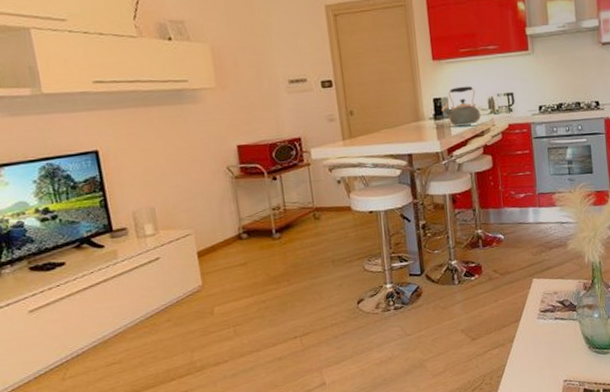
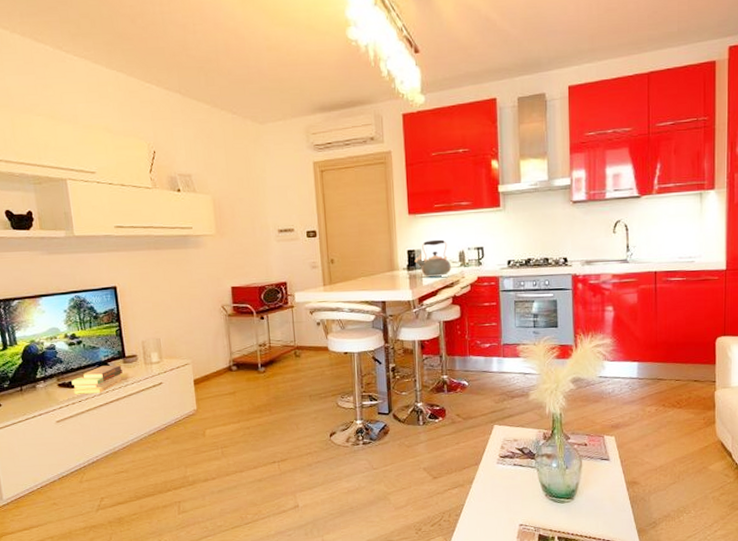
books: none [46,241,110,278] -> present [71,365,123,394]

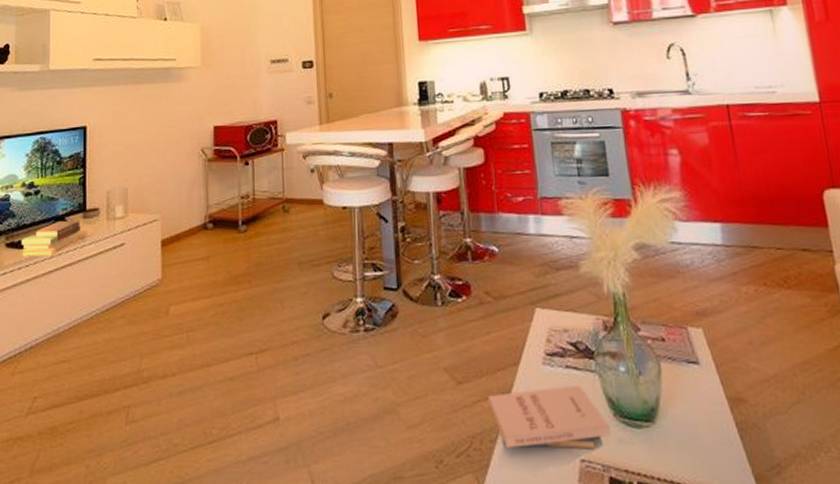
kettle: present [414,239,451,276] -> none [427,68,471,113]
books: none [456,477,542,519] -> present [488,385,611,449]

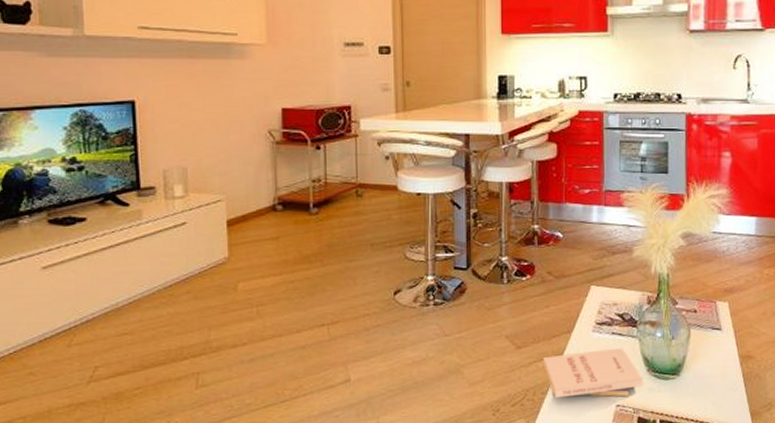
books: present [21,220,81,257] -> none [66,198,135,234]

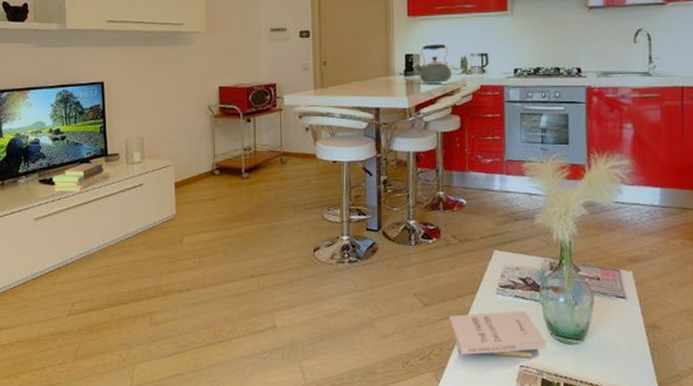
books: none [66,198,135,234] -> present [52,162,104,192]
kettle: none [506,65,548,107] -> present [412,44,451,83]

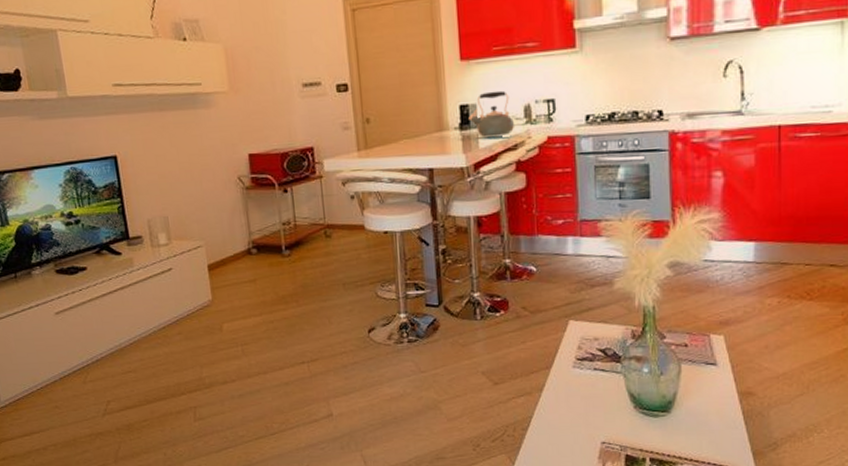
books: present [52,162,104,192] -> none [70,248,127,282]
books: present [449,311,546,358] -> none [522,384,630,434]

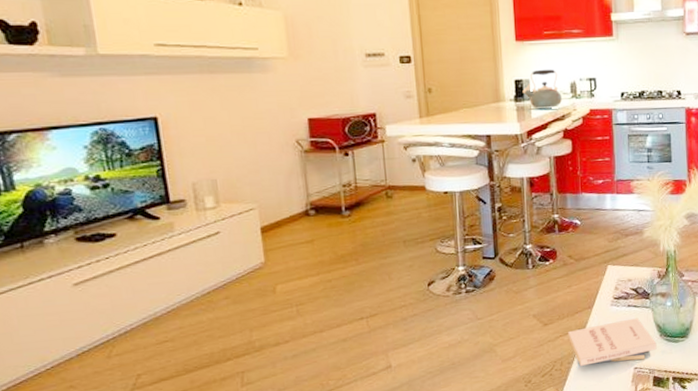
books: none [522,384,630,434] -> present [568,318,657,366]

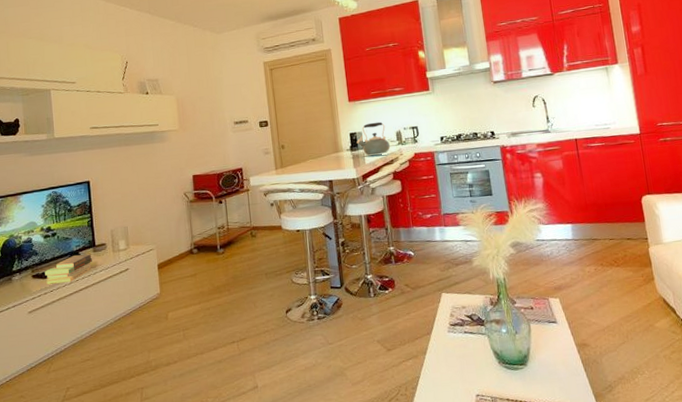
books: none [95,212,166,250] -> present [45,254,92,285]
books: present [568,318,657,366] -> none [410,344,497,392]

